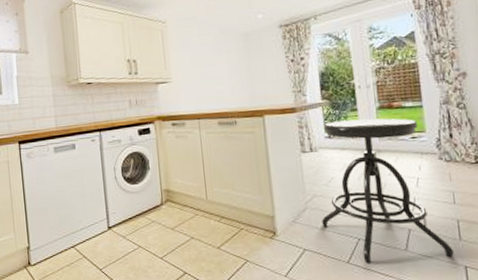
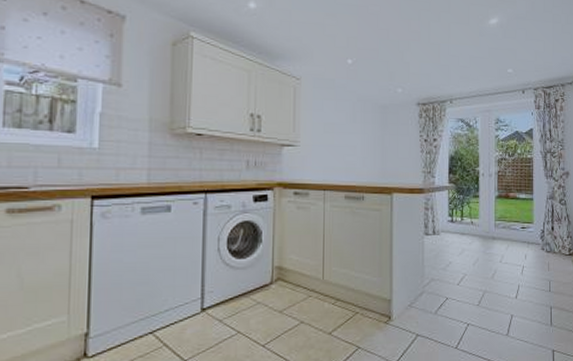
stool: present [322,118,454,263] -> none [436,206,545,349]

